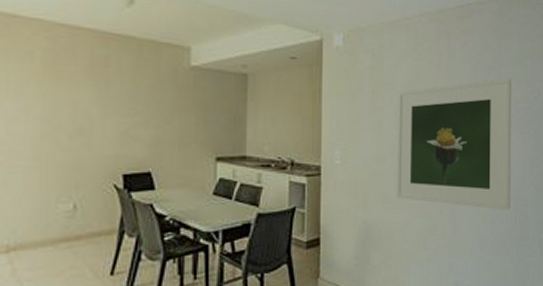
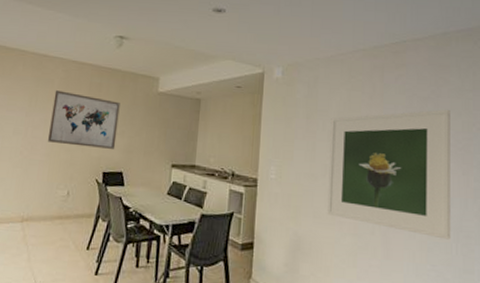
wall art: none [35,66,139,144] -> present [48,90,120,149]

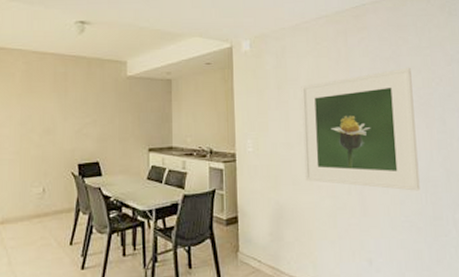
wall art: present [48,90,120,149] -> none [16,84,89,140]

